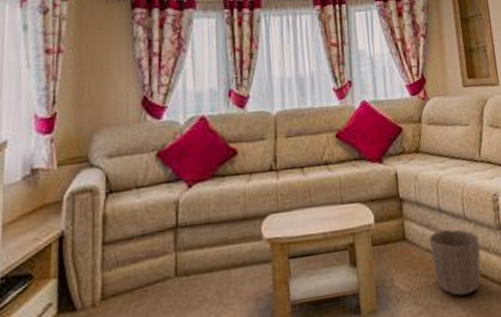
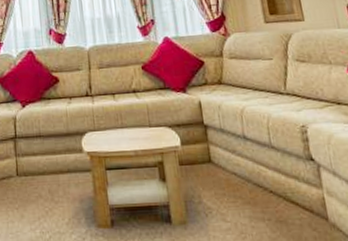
waste basket: present [428,229,481,296] -> none [234,155,291,218]

